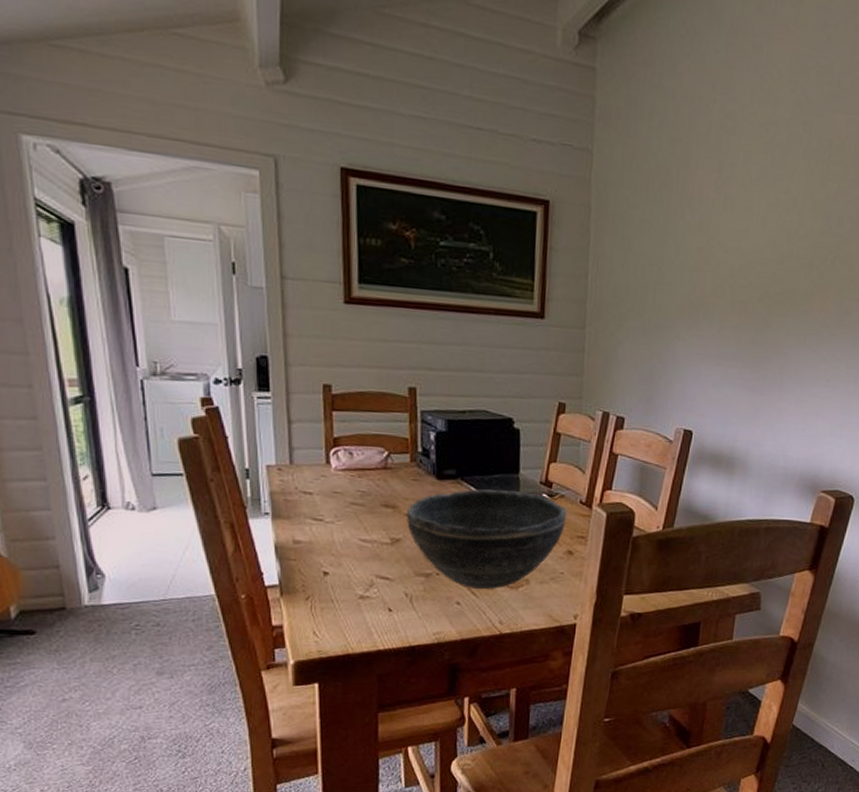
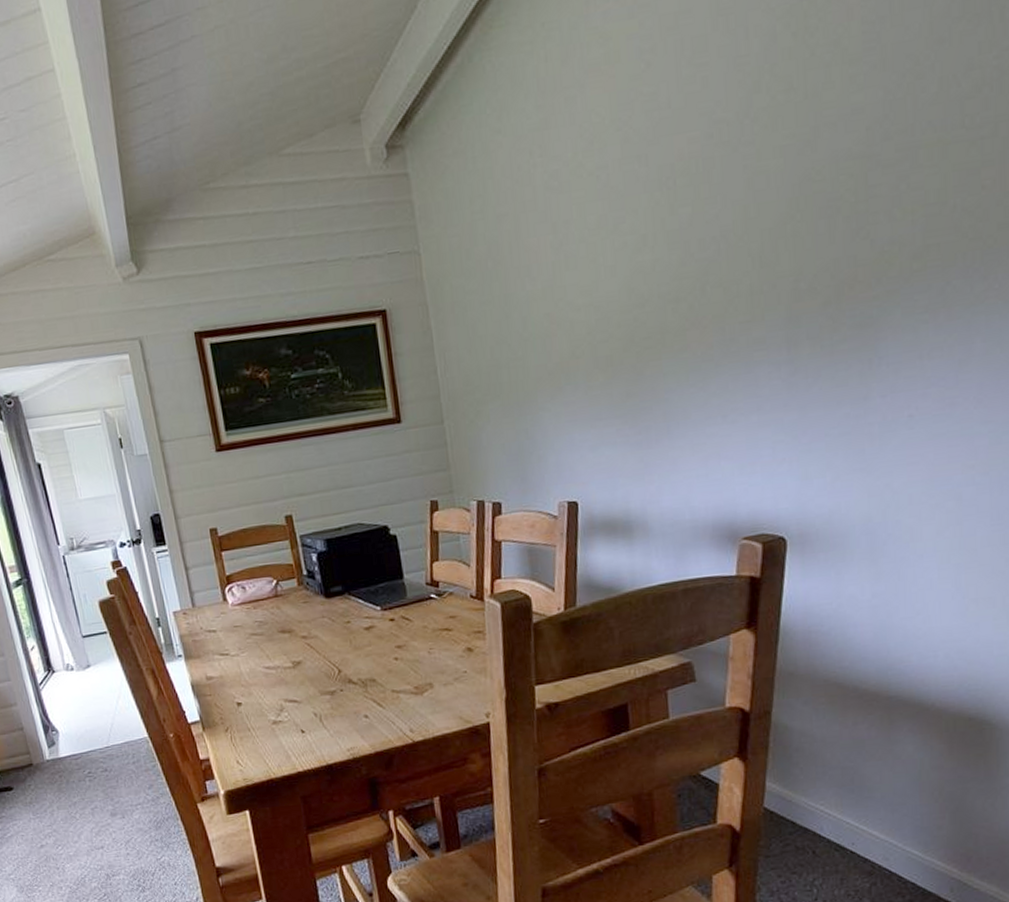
bowl: present [407,489,567,590] -> none [303,595,460,701]

